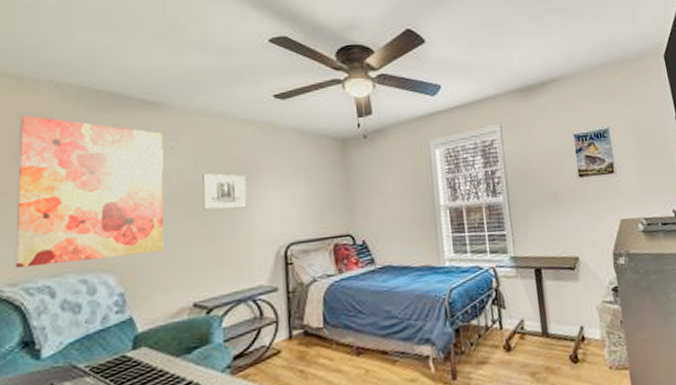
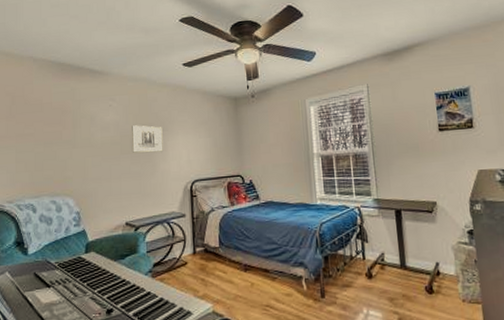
wall art: present [15,115,164,269] -> none [11,82,106,191]

